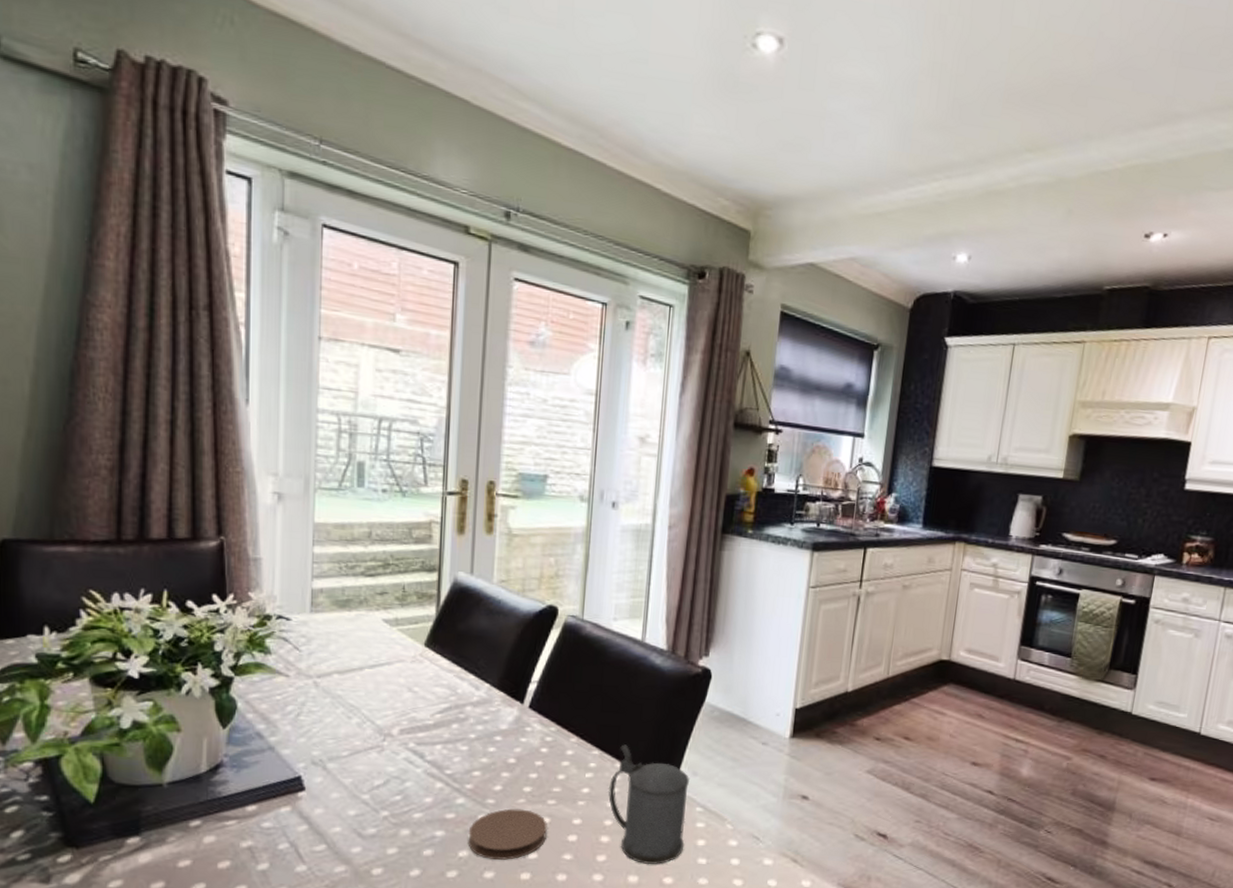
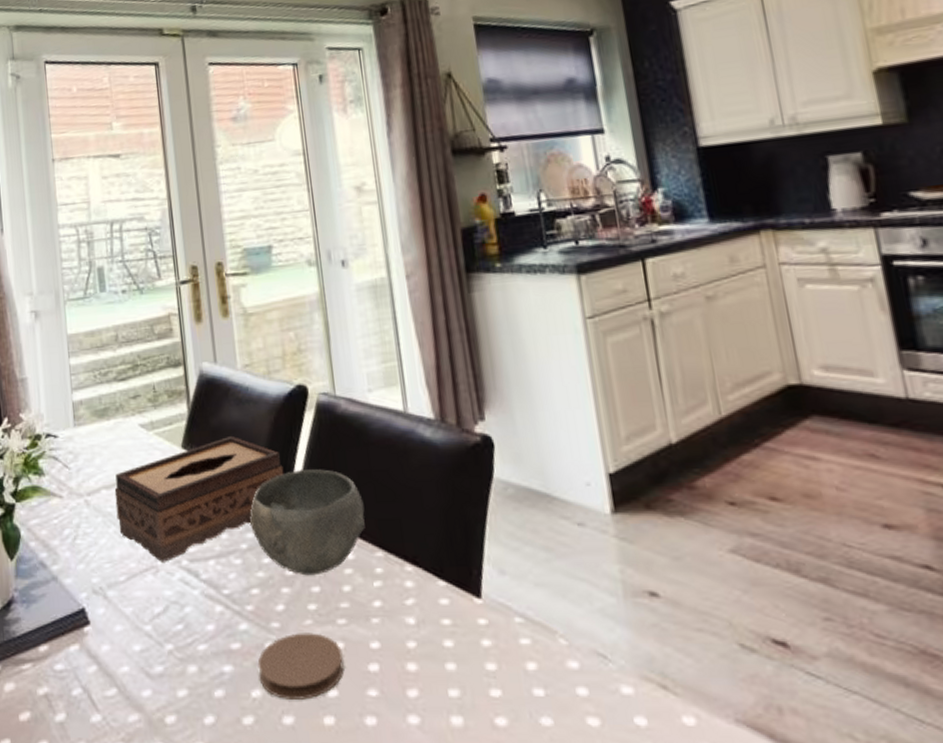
tissue box: none [346,641,522,743] -> present [114,435,284,562]
bowl: none [482,678,590,765] -> present [249,469,365,576]
beer stein: present [608,744,689,865] -> none [403,541,512,700]

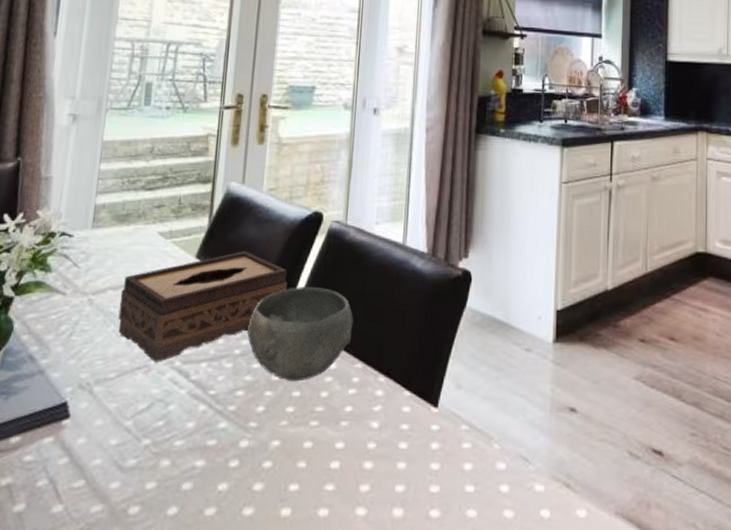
coaster: present [257,633,344,700] -> none [228,432,310,493]

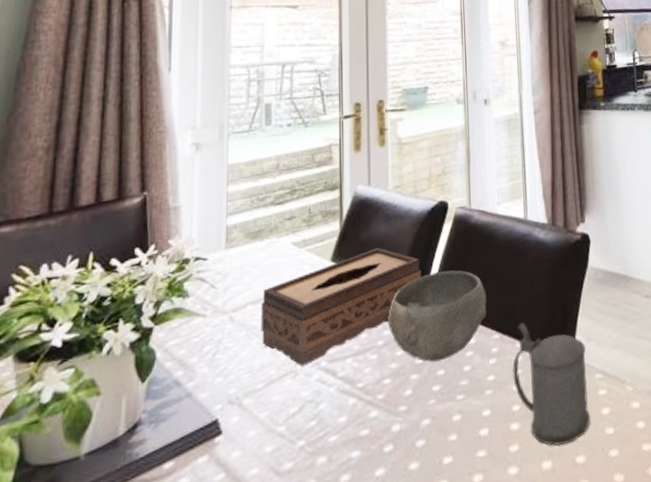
beer stein: none [372,356,453,495] -> present [513,323,591,446]

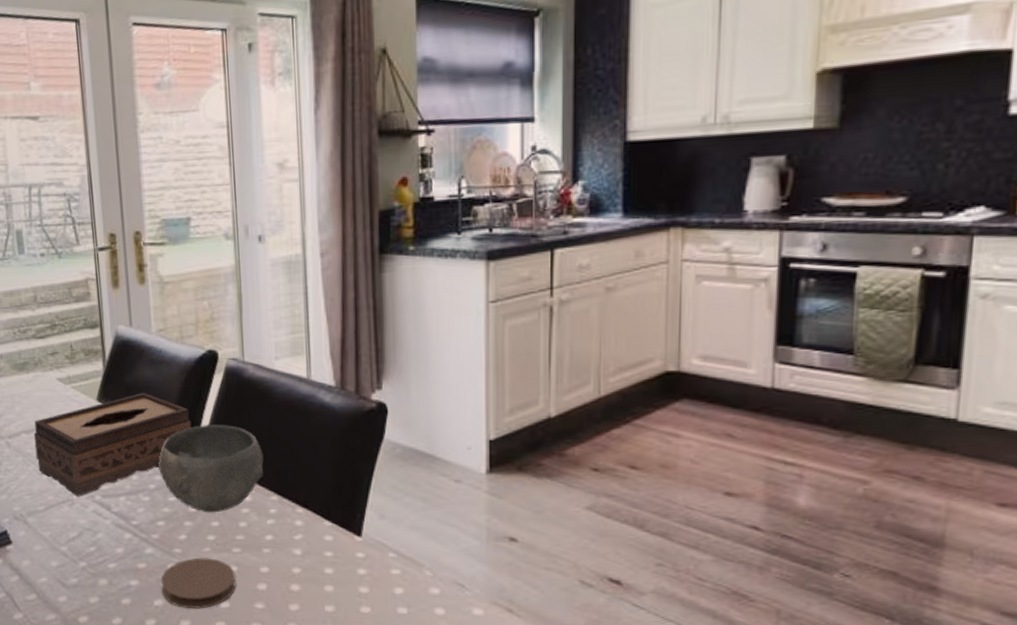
coaster: none [383,410,459,473] -> present [160,557,236,609]
beer stein: present [513,323,591,446] -> none [293,488,381,615]

